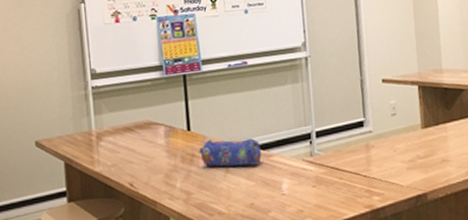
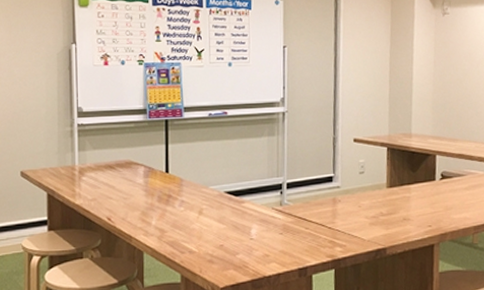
pencil case: present [198,138,262,167] -> none [175,181,234,210]

